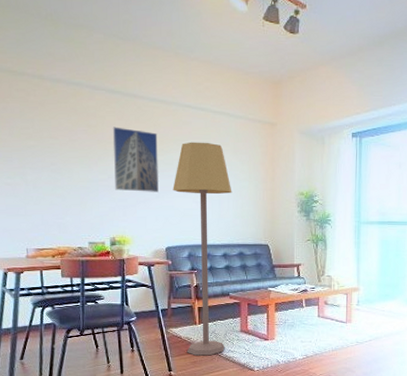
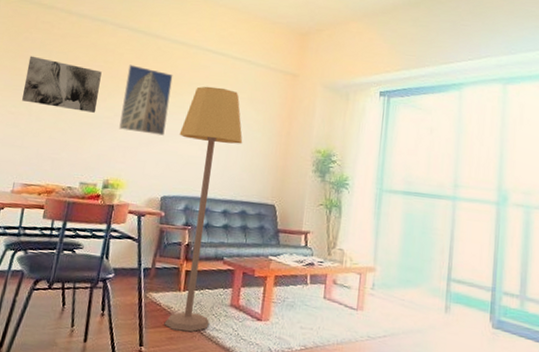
wall art: none [12,126,90,177] -> present [22,55,102,113]

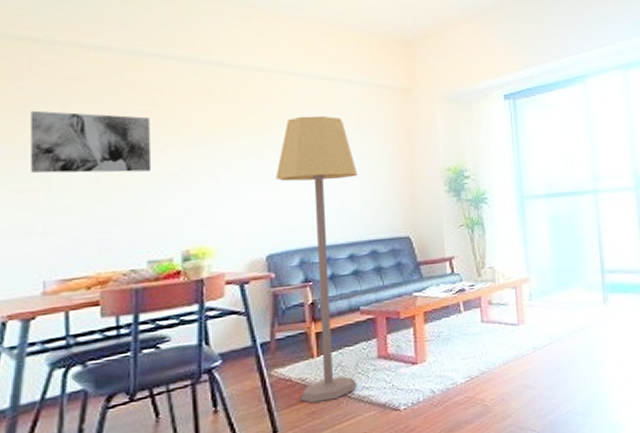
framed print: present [119,64,173,136] -> none [187,103,255,186]

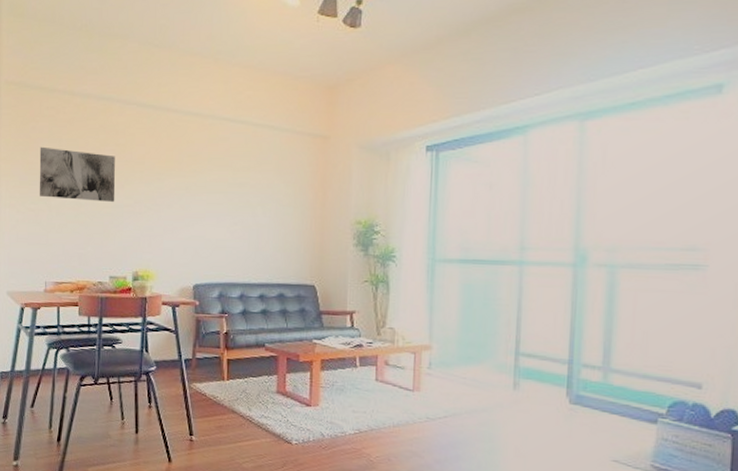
lamp: present [275,115,358,403] -> none [204,160,274,421]

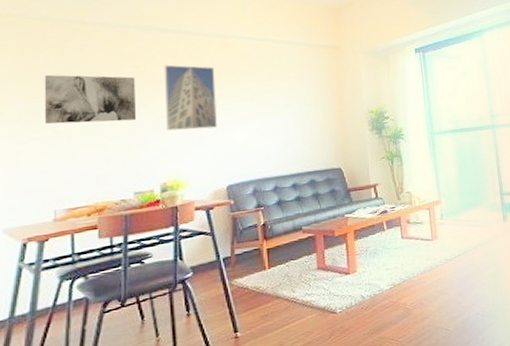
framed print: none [141,145,191,220] -> present [163,65,217,131]

